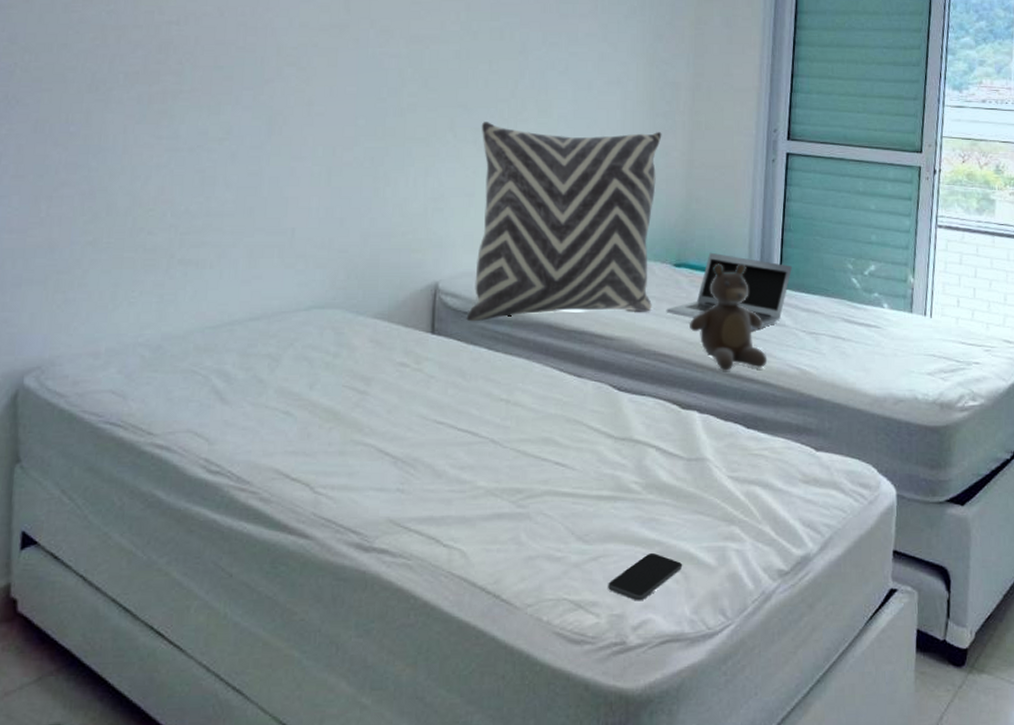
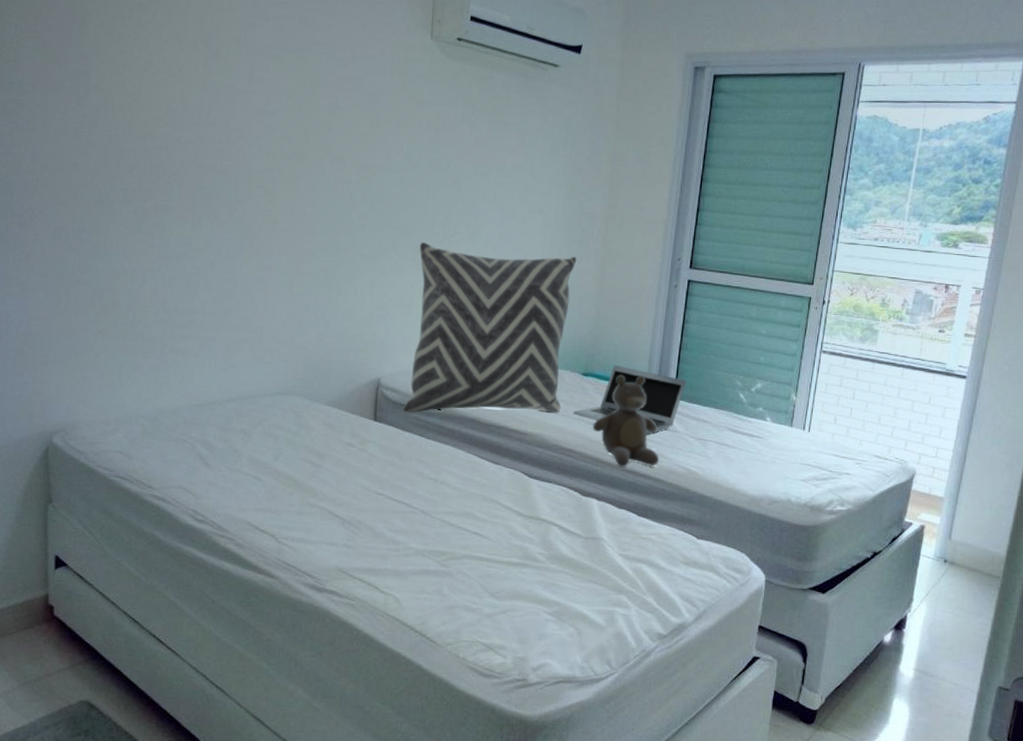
smartphone: present [608,553,682,601] -> none [514,611,576,649]

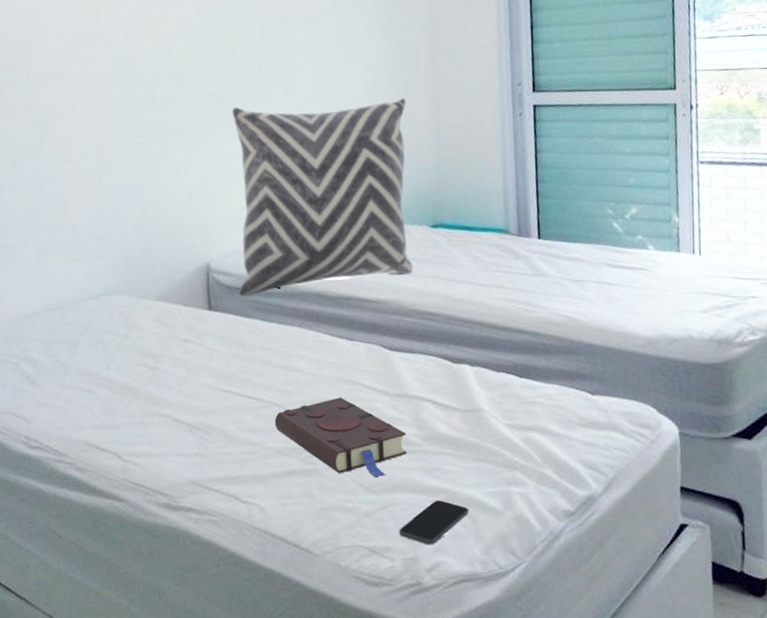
book: none [418,512,532,586] -> present [274,397,408,478]
smartphone: none [514,611,576,649] -> present [399,500,468,545]
laptop: present [573,364,686,434] -> none [427,210,550,283]
teddy bear: present [592,375,660,467] -> none [451,218,534,324]

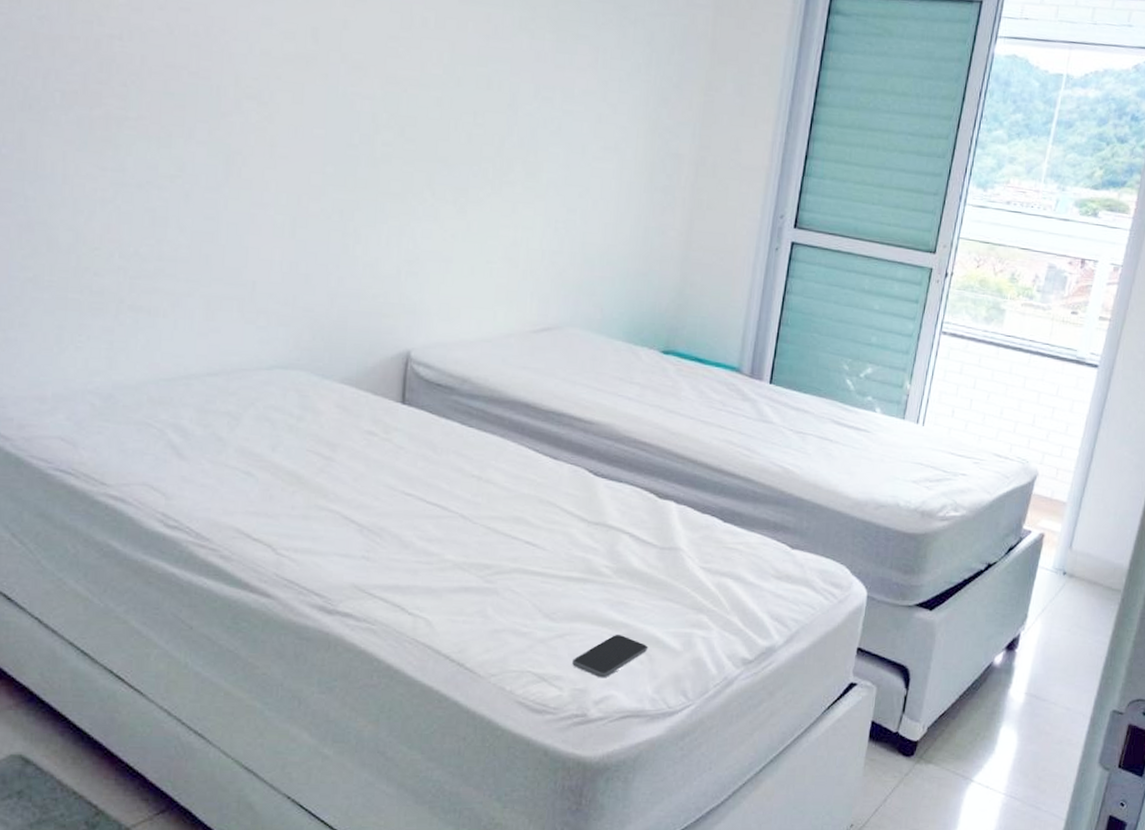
pillow: present [231,98,414,297] -> none [439,181,660,398]
book: present [274,397,408,478] -> none [457,517,597,605]

